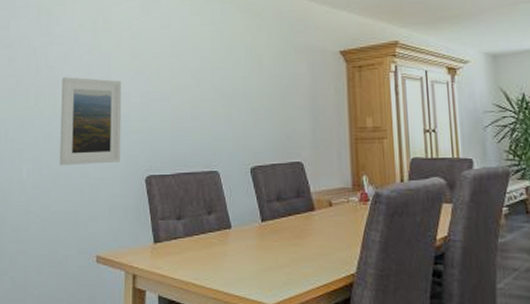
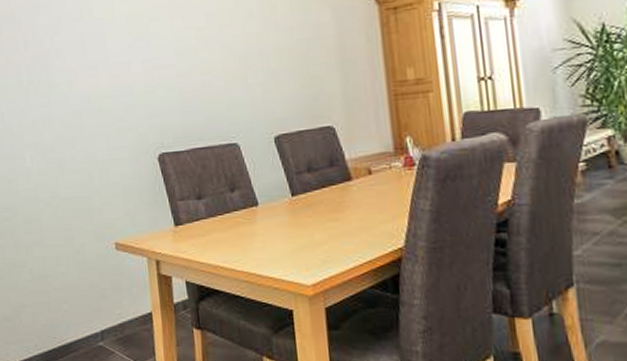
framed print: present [59,77,122,165] -> none [53,49,129,148]

